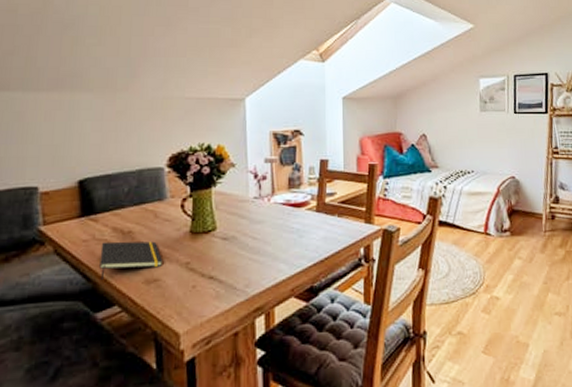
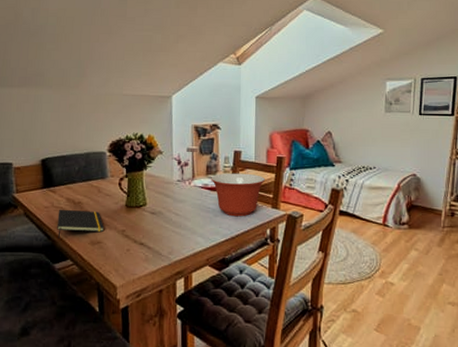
mixing bowl: none [294,185,357,236] -> present [211,173,266,217]

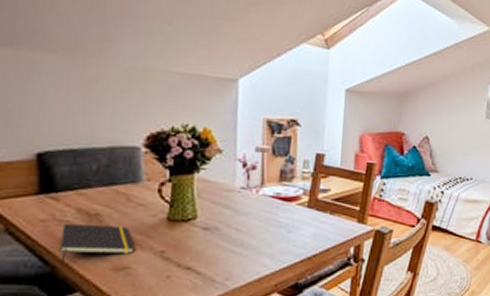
mixing bowl: present [211,173,266,217] -> none [285,180,352,233]

